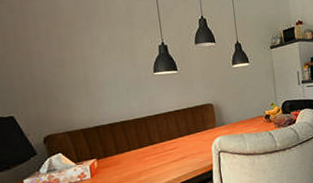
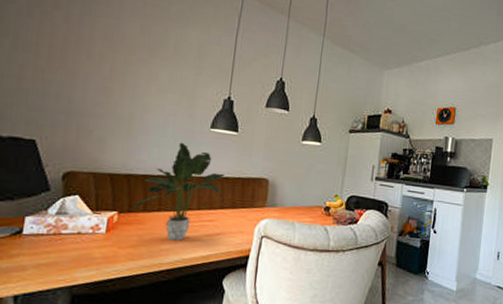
potted plant: none [108,90,177,172] -> present [133,142,225,241]

